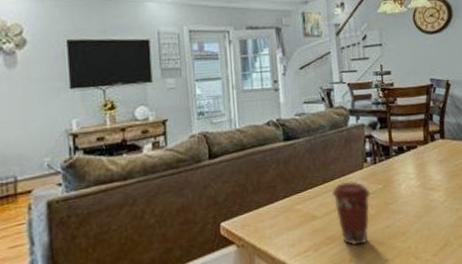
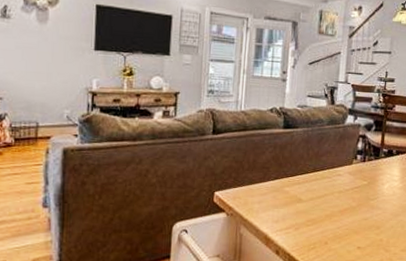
coffee cup: present [332,181,371,246] -> none [320,173,355,231]

